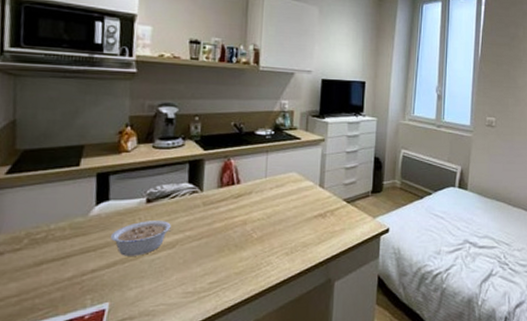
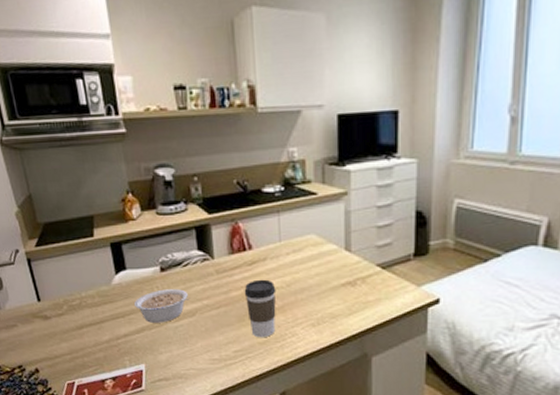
coffee cup: none [227,211,258,268] -> present [244,279,276,338]

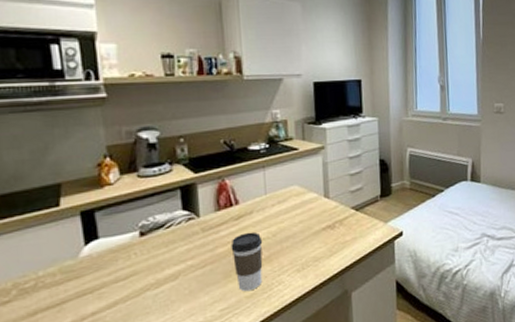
legume: present [133,289,191,323] -> none [105,252,174,295]

